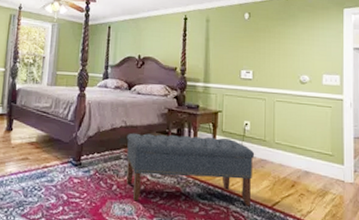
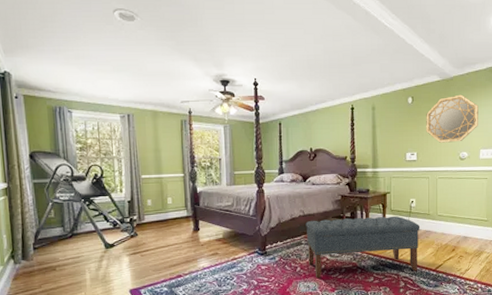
home mirror: none [263,15,320,64] -> present [426,94,478,143]

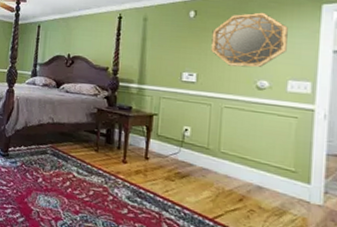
bench: present [305,216,420,279] -> none [52,130,195,216]

